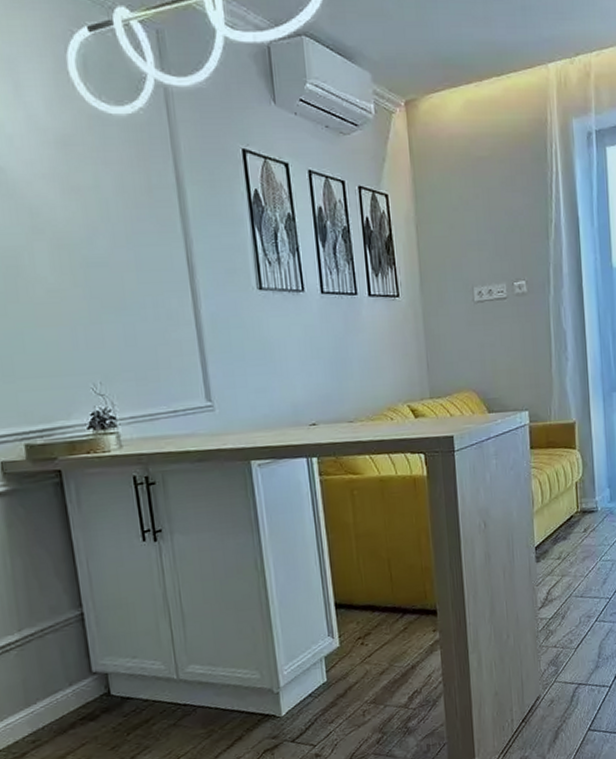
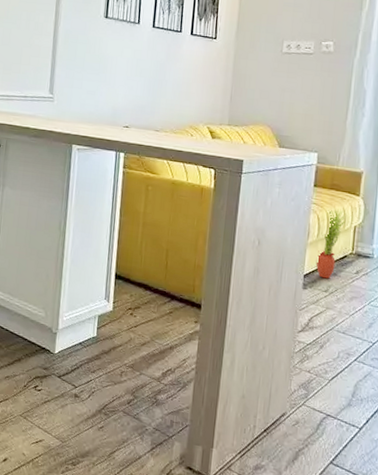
potted plant: none [544,468,567,546] -> present [316,210,346,279]

